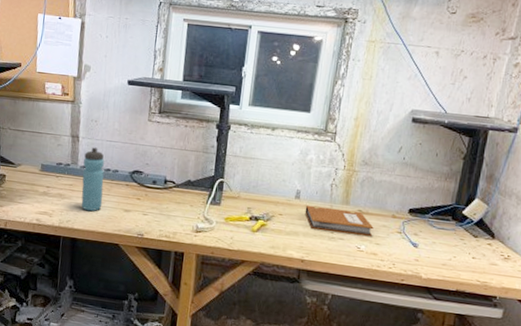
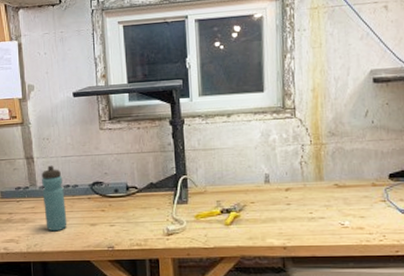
notebook: present [305,205,374,236] -> none [277,185,355,212]

